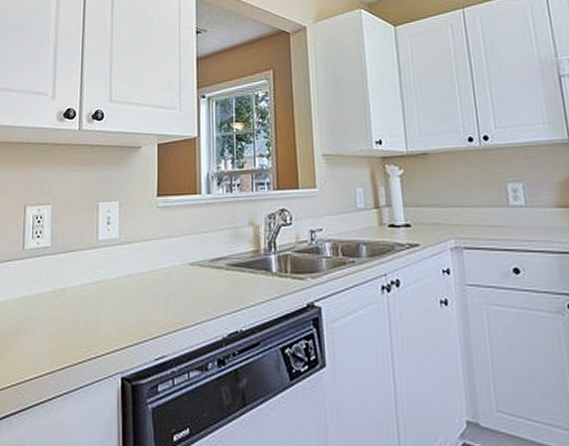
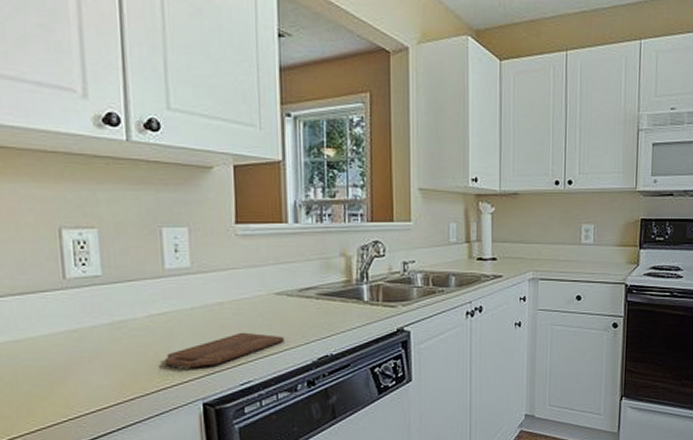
cutting board: none [93,303,196,338] -> present [166,332,284,368]

